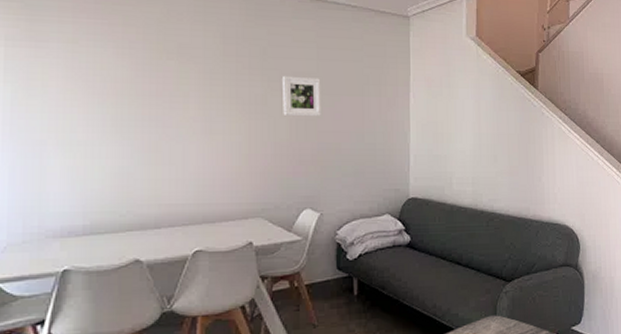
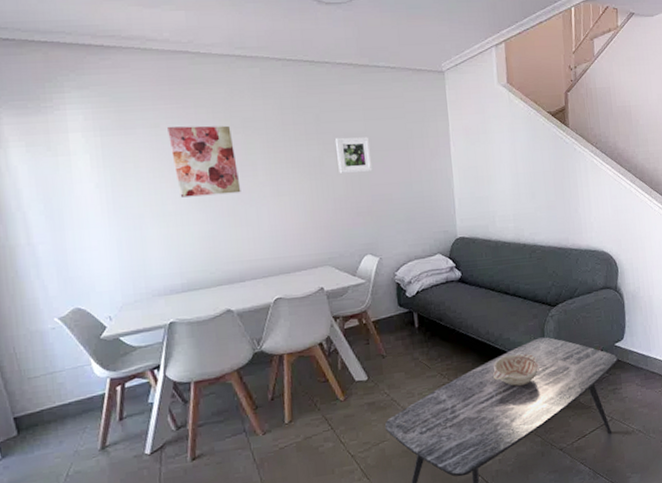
wall art: none [87,43,167,127] -> present [167,125,241,198]

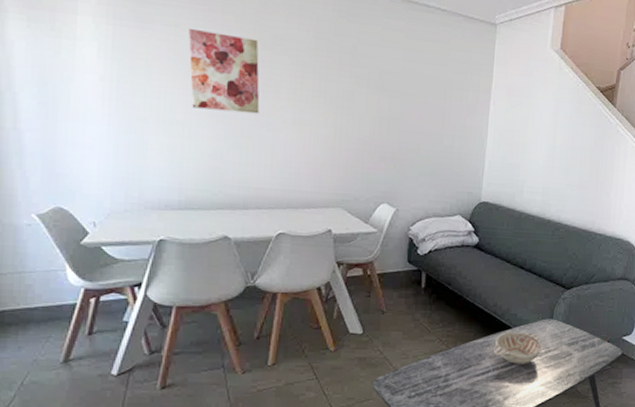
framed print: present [334,137,373,173] -> none [368,73,406,116]

